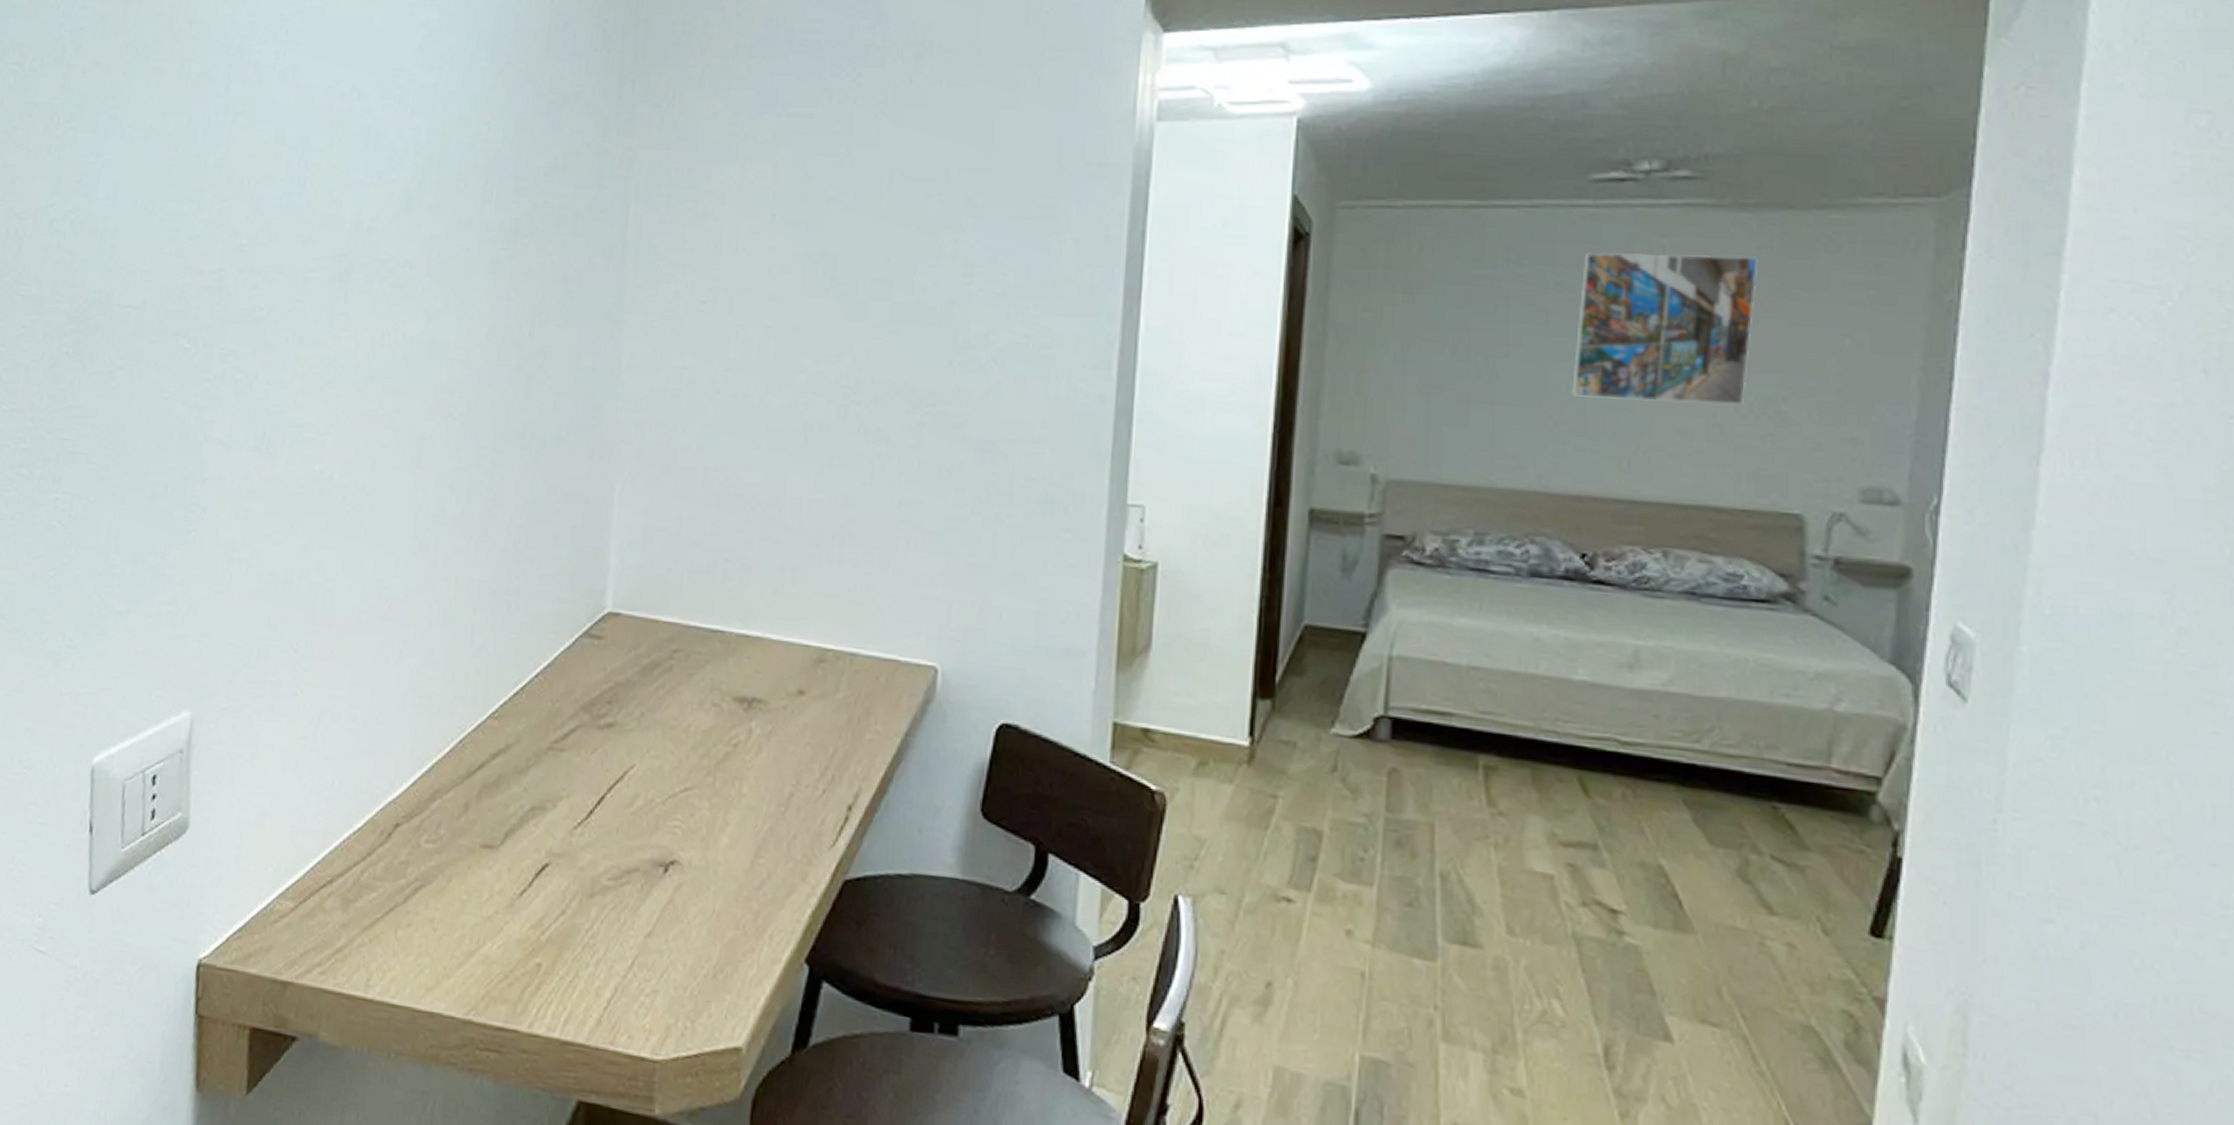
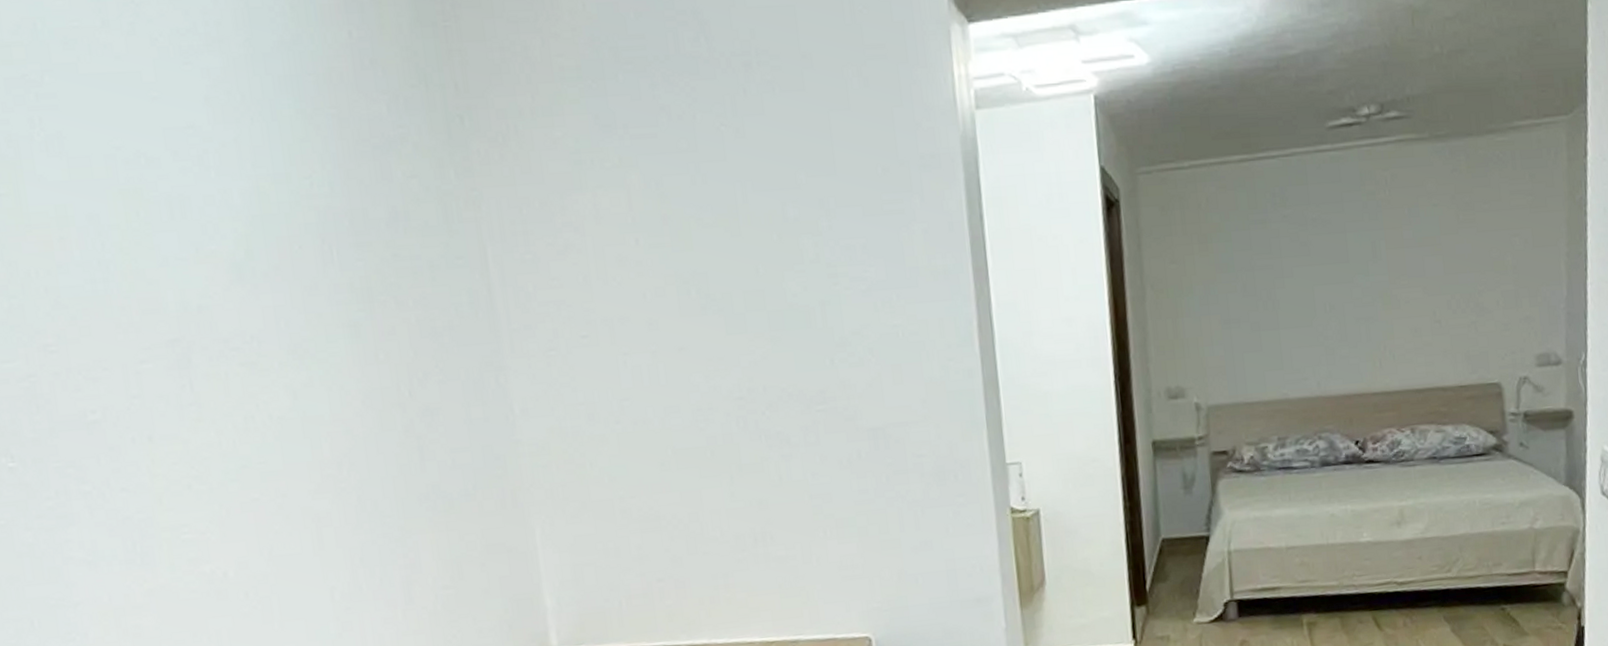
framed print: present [1570,252,1759,405] -> none [1330,179,1454,314]

